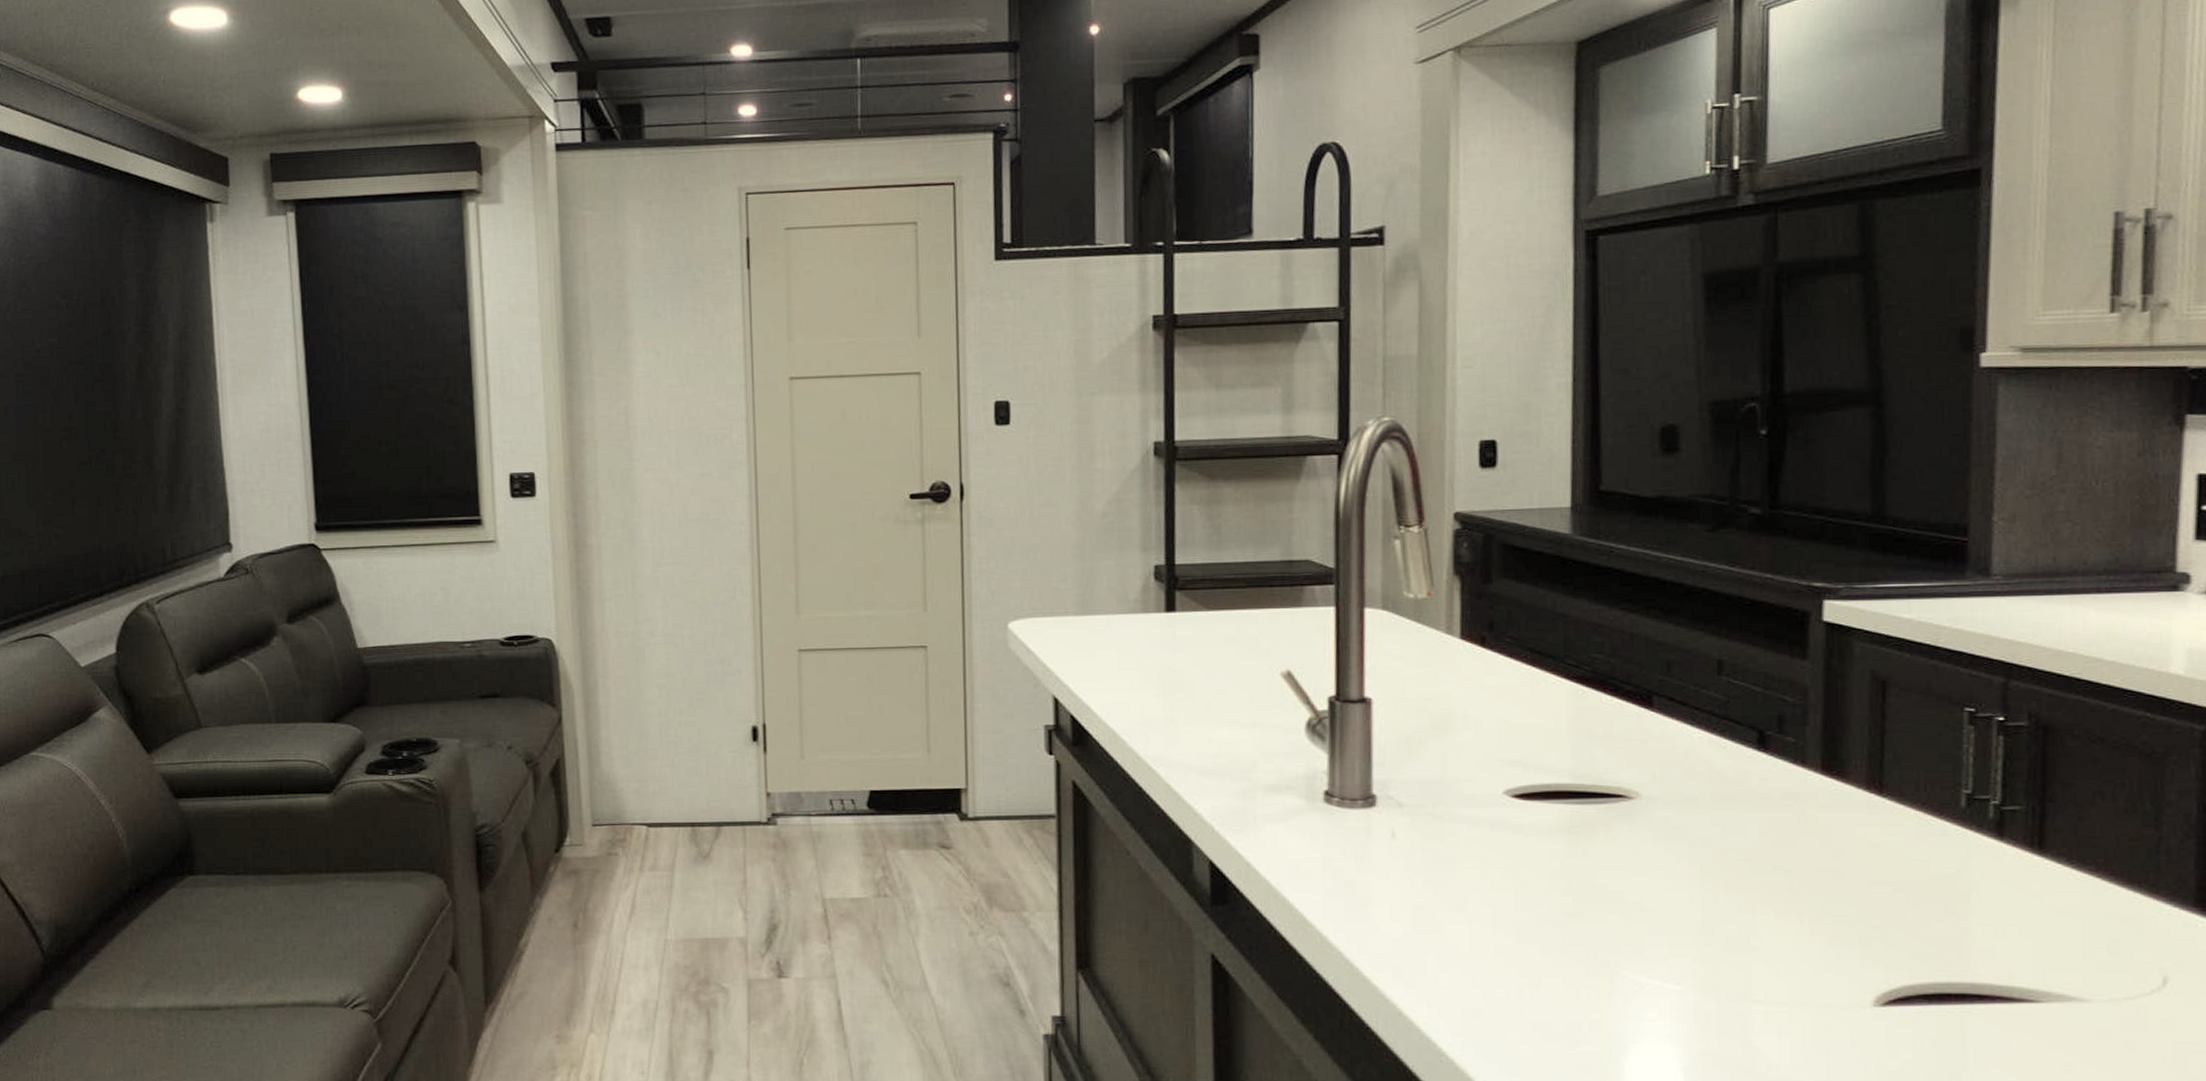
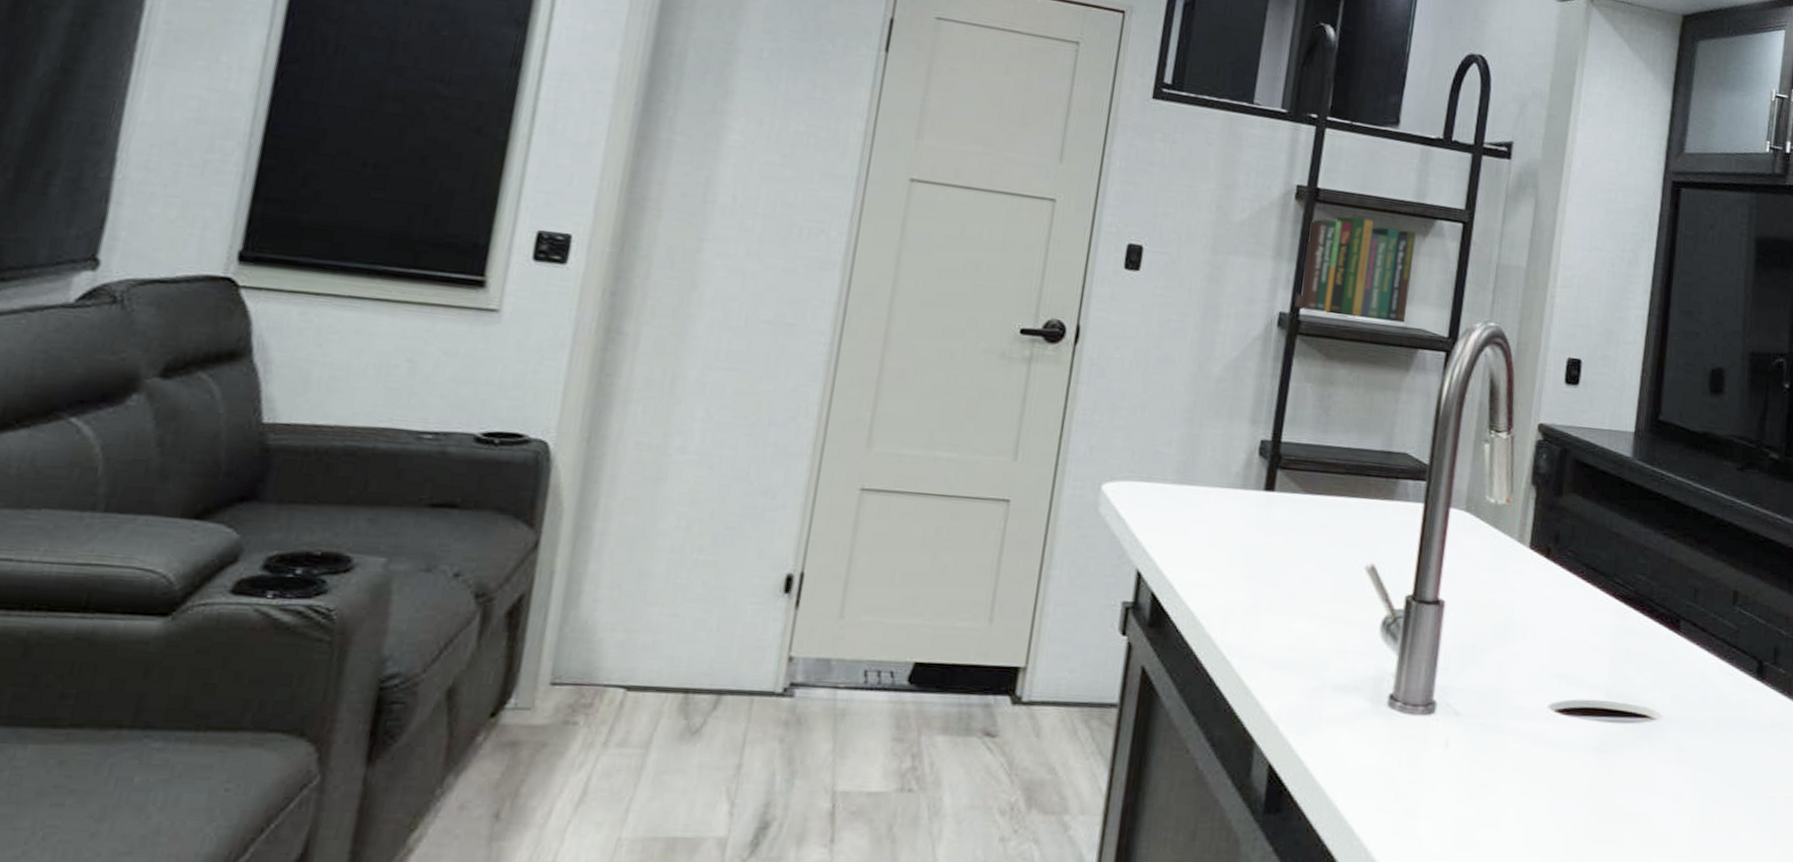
books: none [1168,336,1288,436] -> present [1295,217,1416,324]

